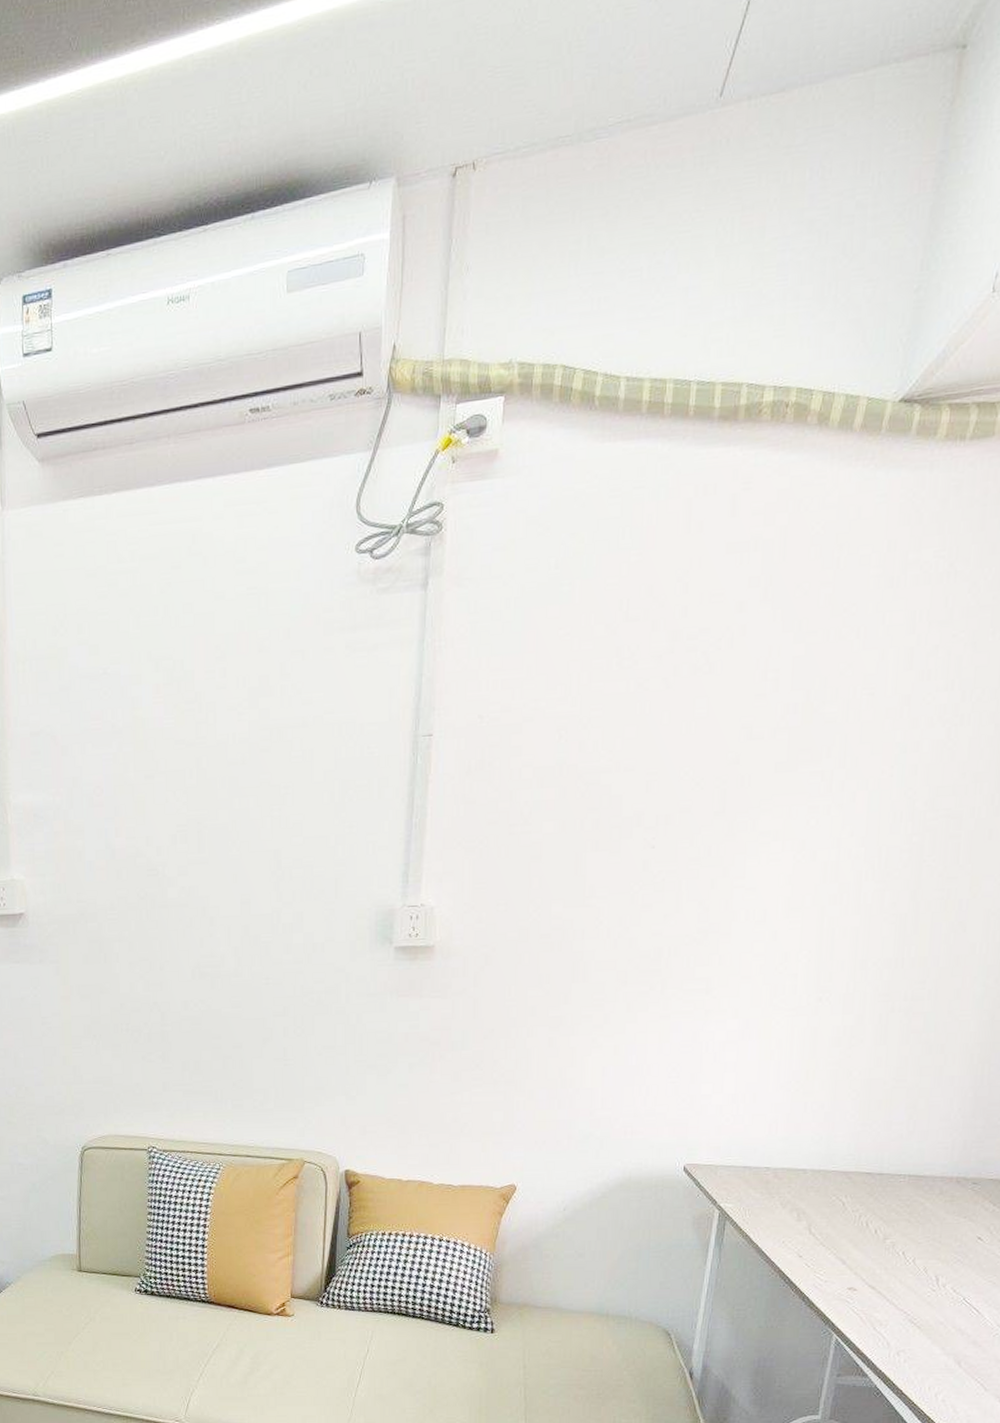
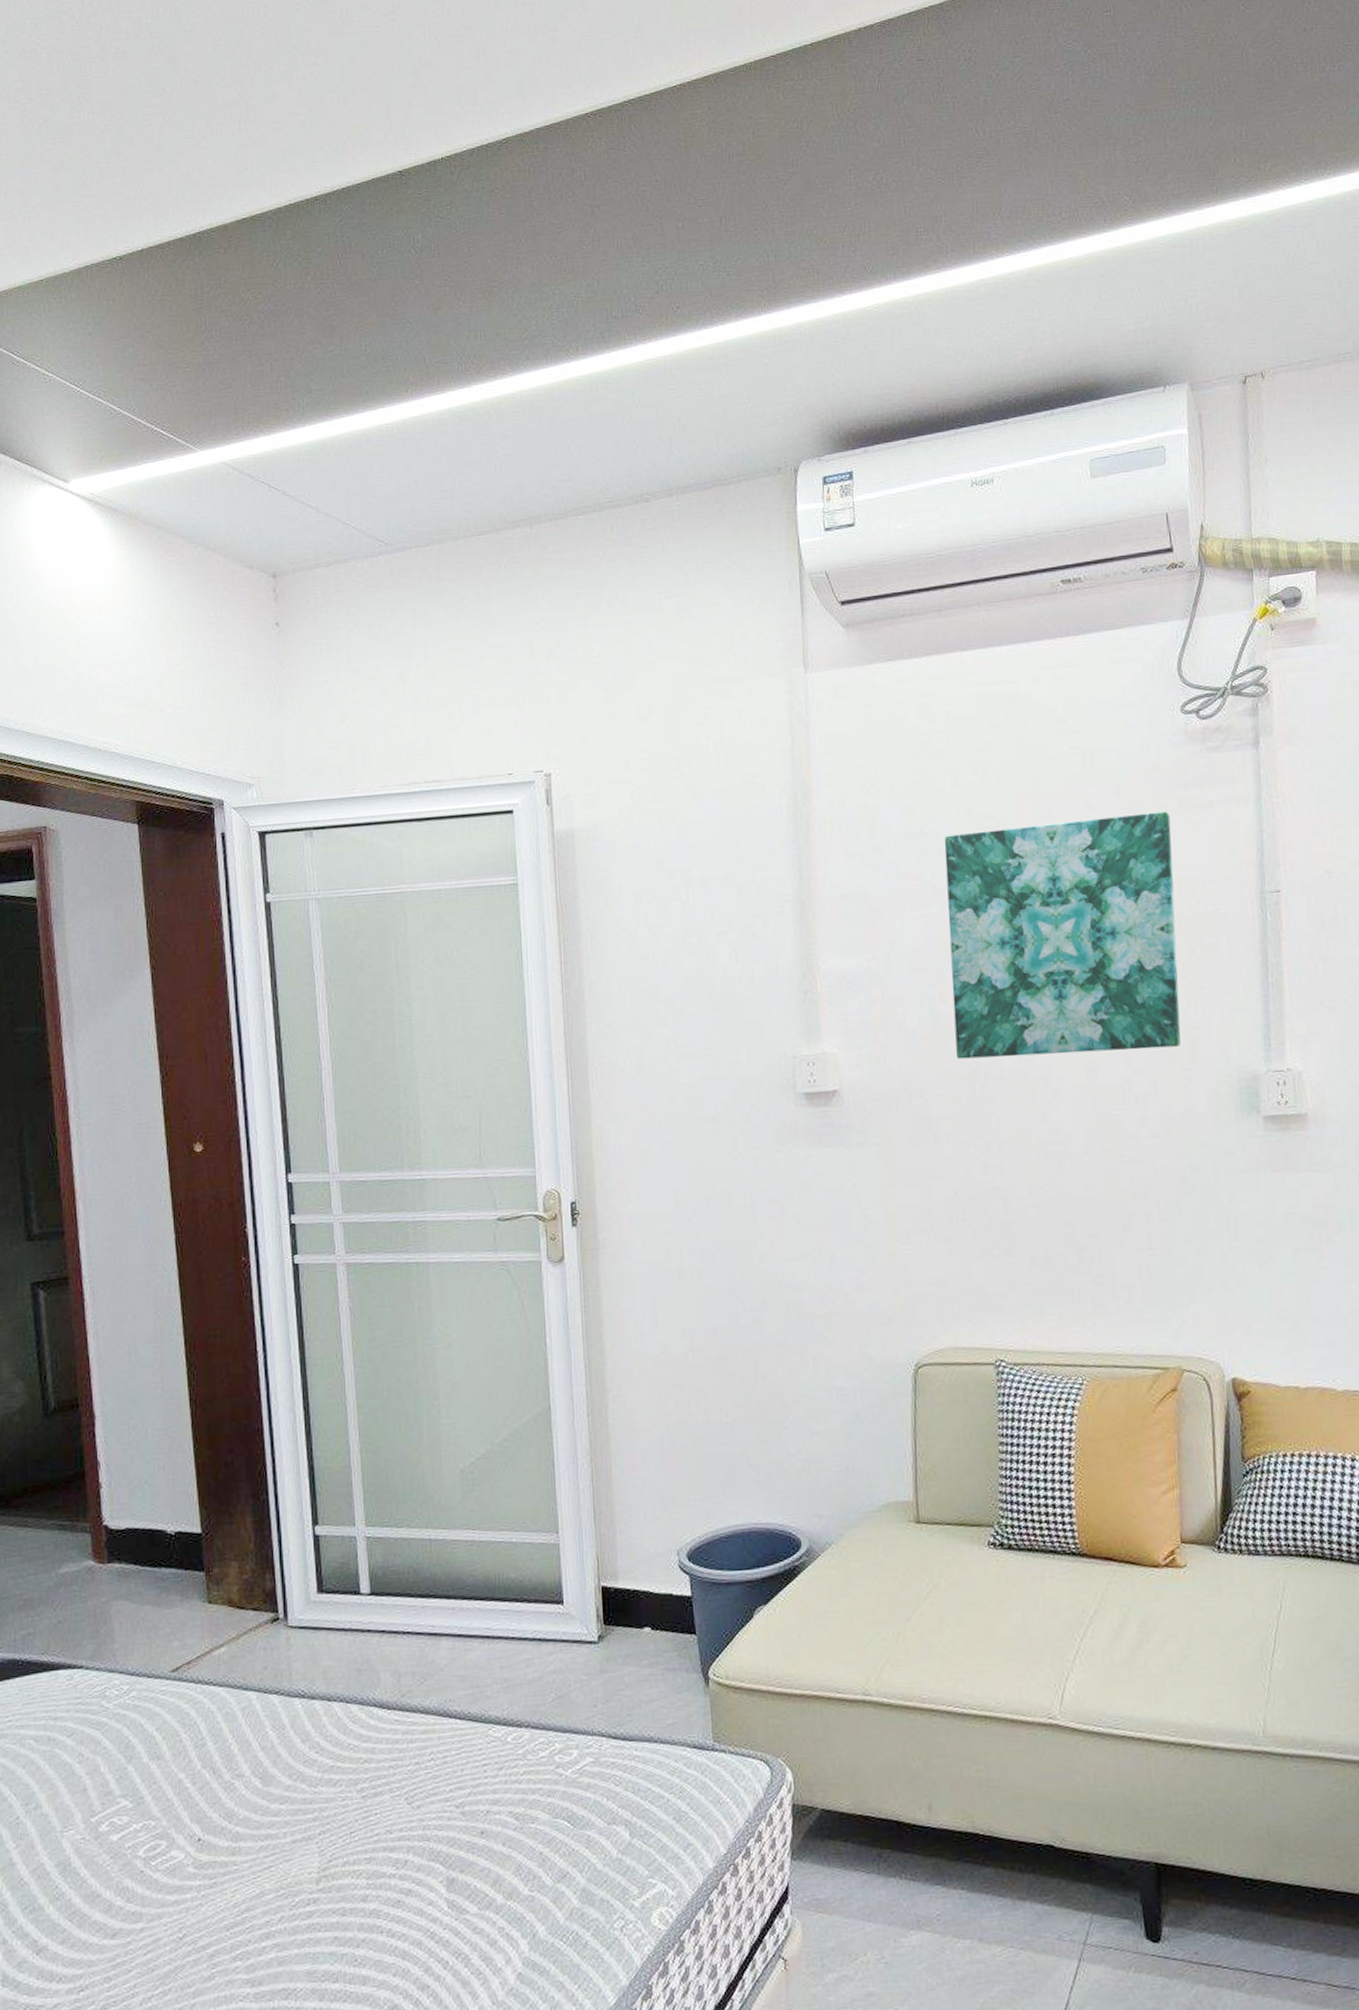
wall art: none [125,654,336,888] -> present [944,811,1181,1059]

